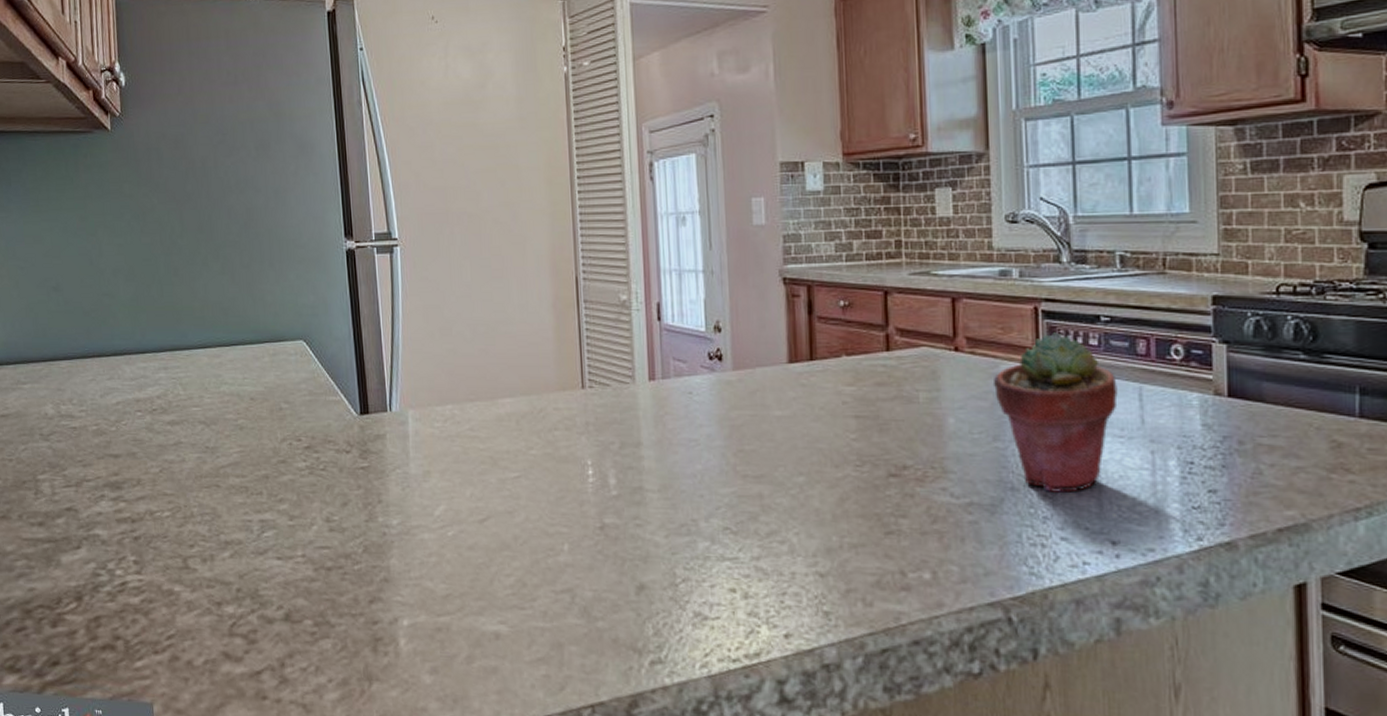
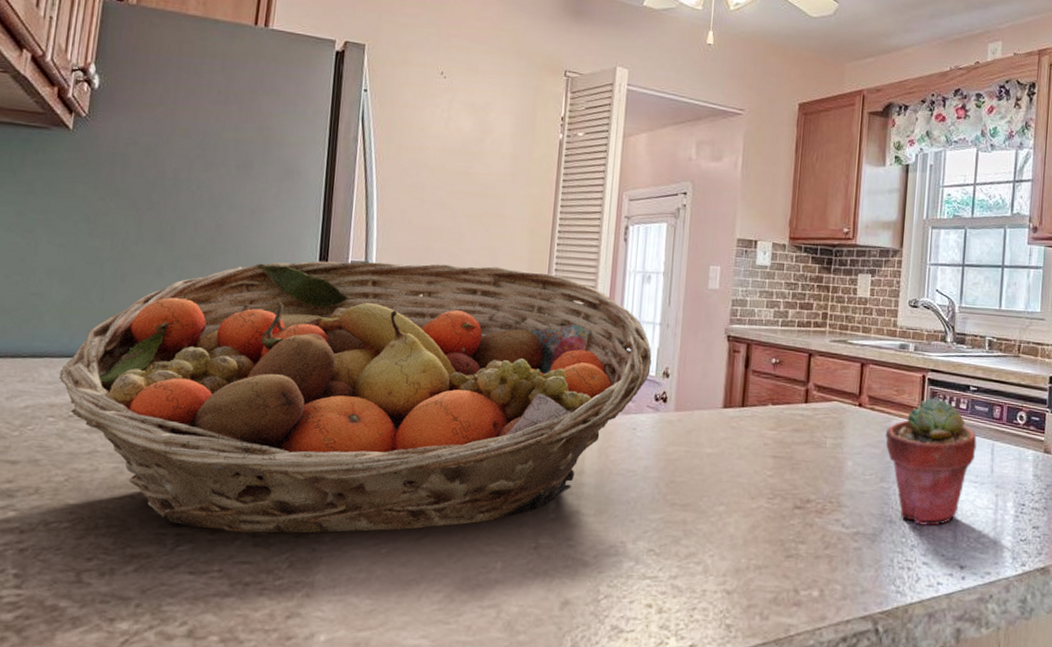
fruit basket: none [138,224,700,518] -> present [59,261,652,534]

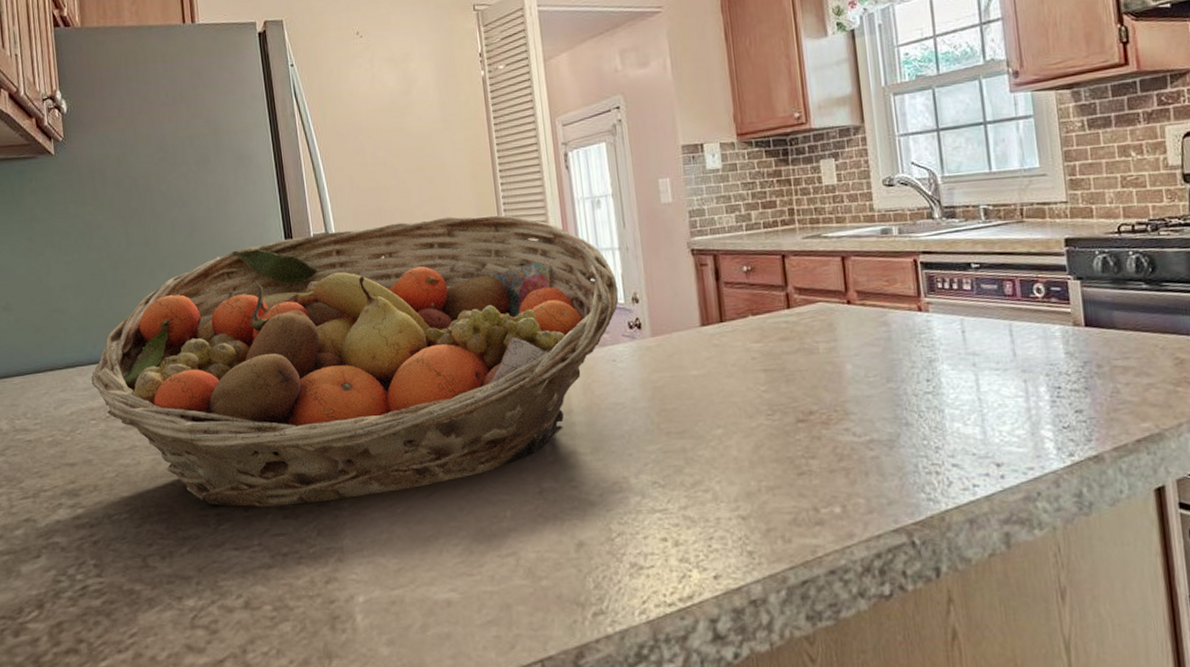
potted succulent: present [885,396,977,526] -> none [882,281,992,424]

